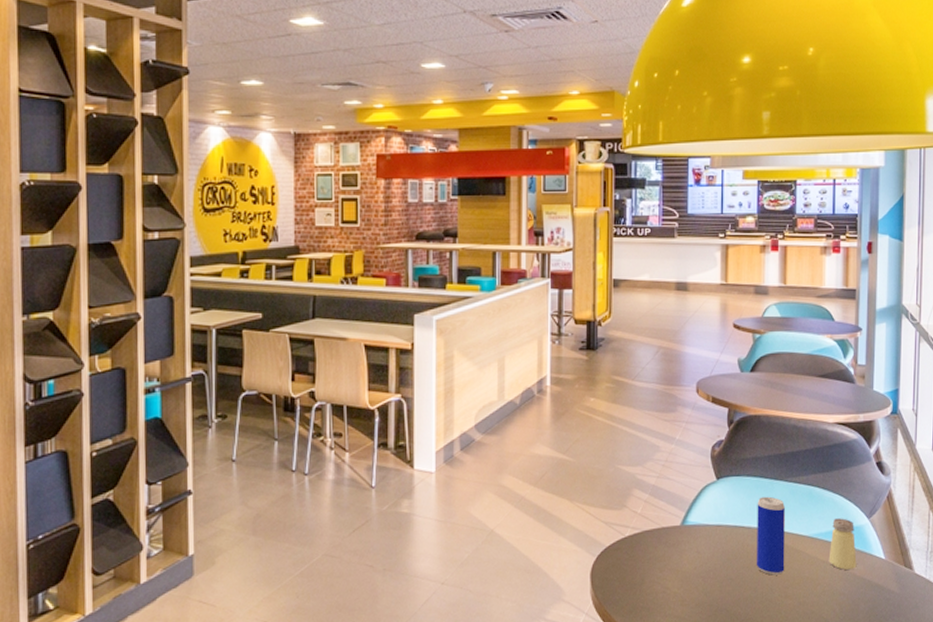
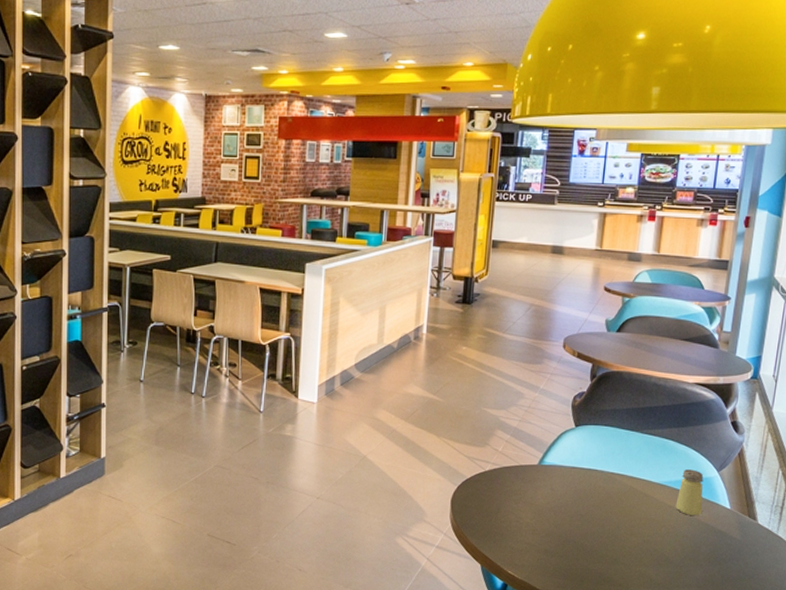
beverage can: present [757,496,785,575] -> none [606,445,638,515]

